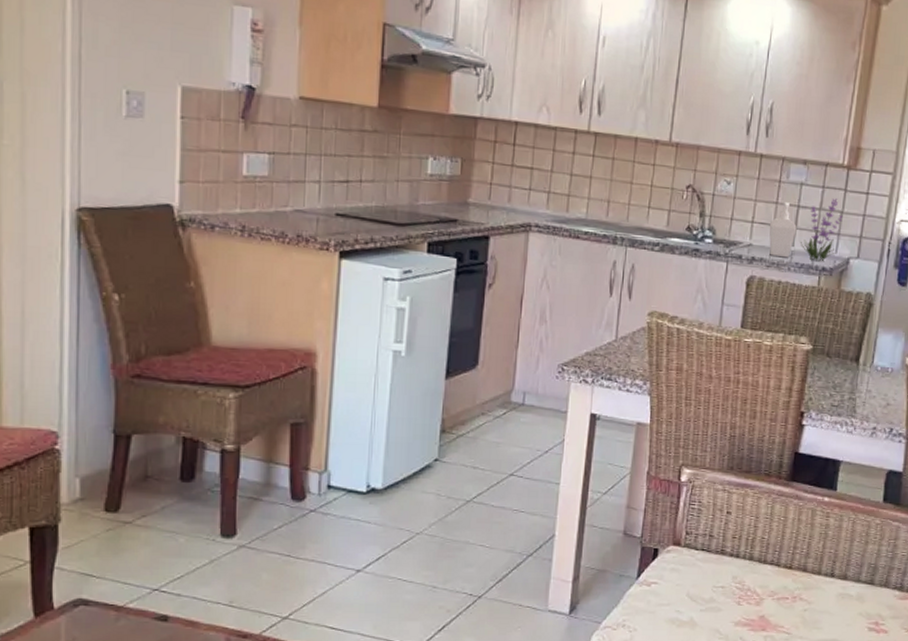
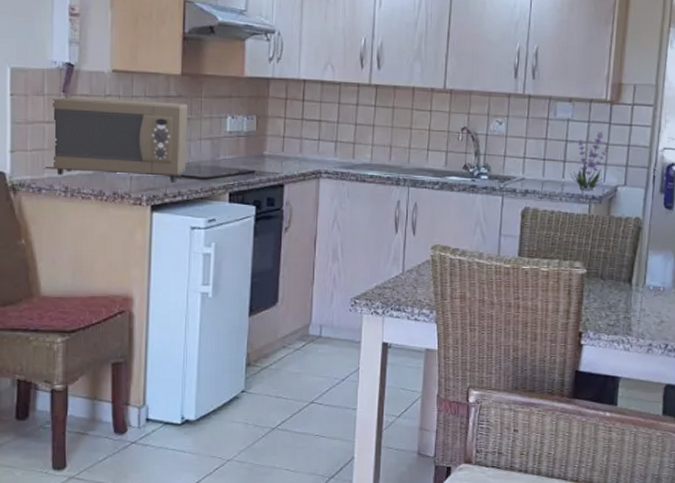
microwave: none [217,123,384,227] -> present [43,96,188,182]
soap bottle: present [769,202,797,258] -> none [540,138,566,189]

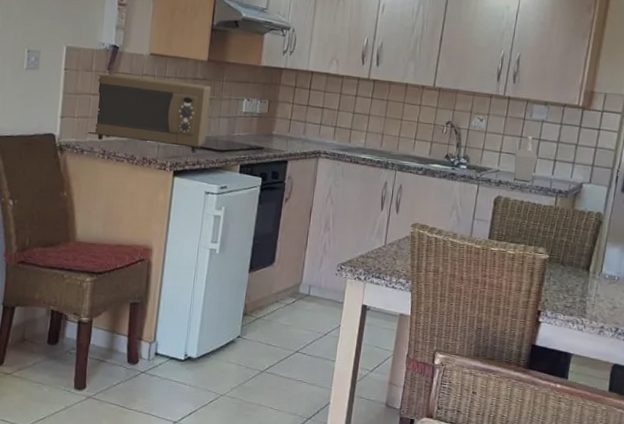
soap bottle: none [540,138,566,189] -> present [514,136,538,182]
plant: present [569,132,609,191] -> none [540,133,578,186]

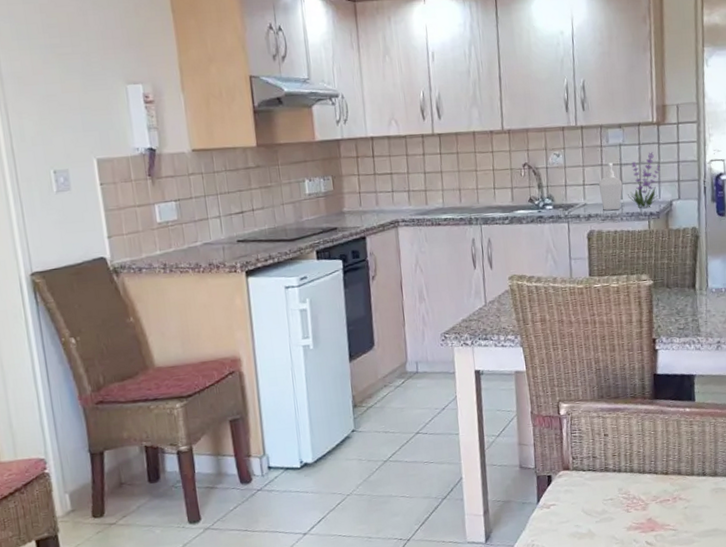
microwave: present [86,73,211,152] -> none [140,173,274,254]
plant: none [540,133,578,186] -> present [627,152,661,209]

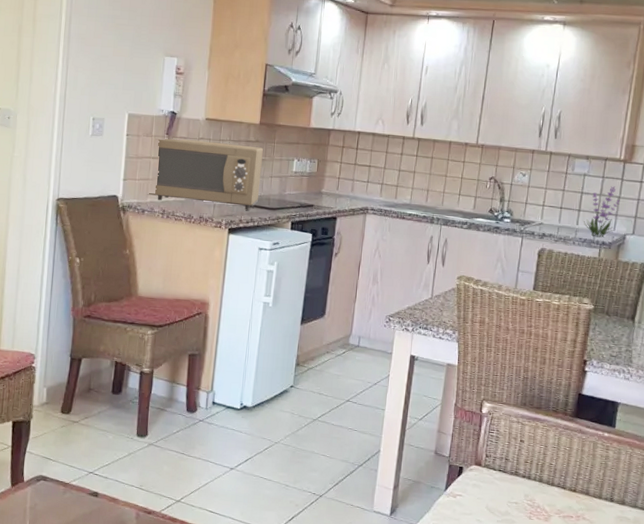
microwave: none [140,173,274,254] -> present [147,138,263,210]
soap bottle: present [598,163,623,211] -> none [557,189,581,234]

